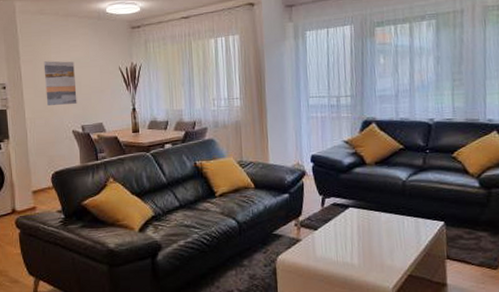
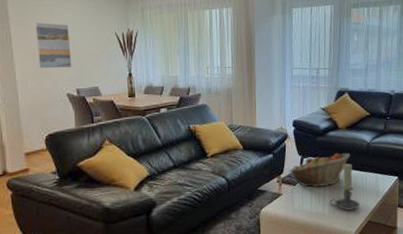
fruit basket: none [308,193,383,233] -> present [289,153,351,188]
candle holder: none [359,205,397,261] -> present [330,163,360,211]

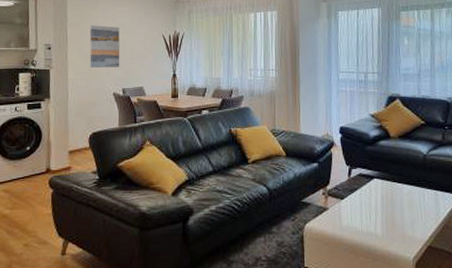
fruit basket: present [289,153,351,188] -> none [336,165,405,203]
candle holder: present [330,163,360,211] -> none [383,177,418,232]

